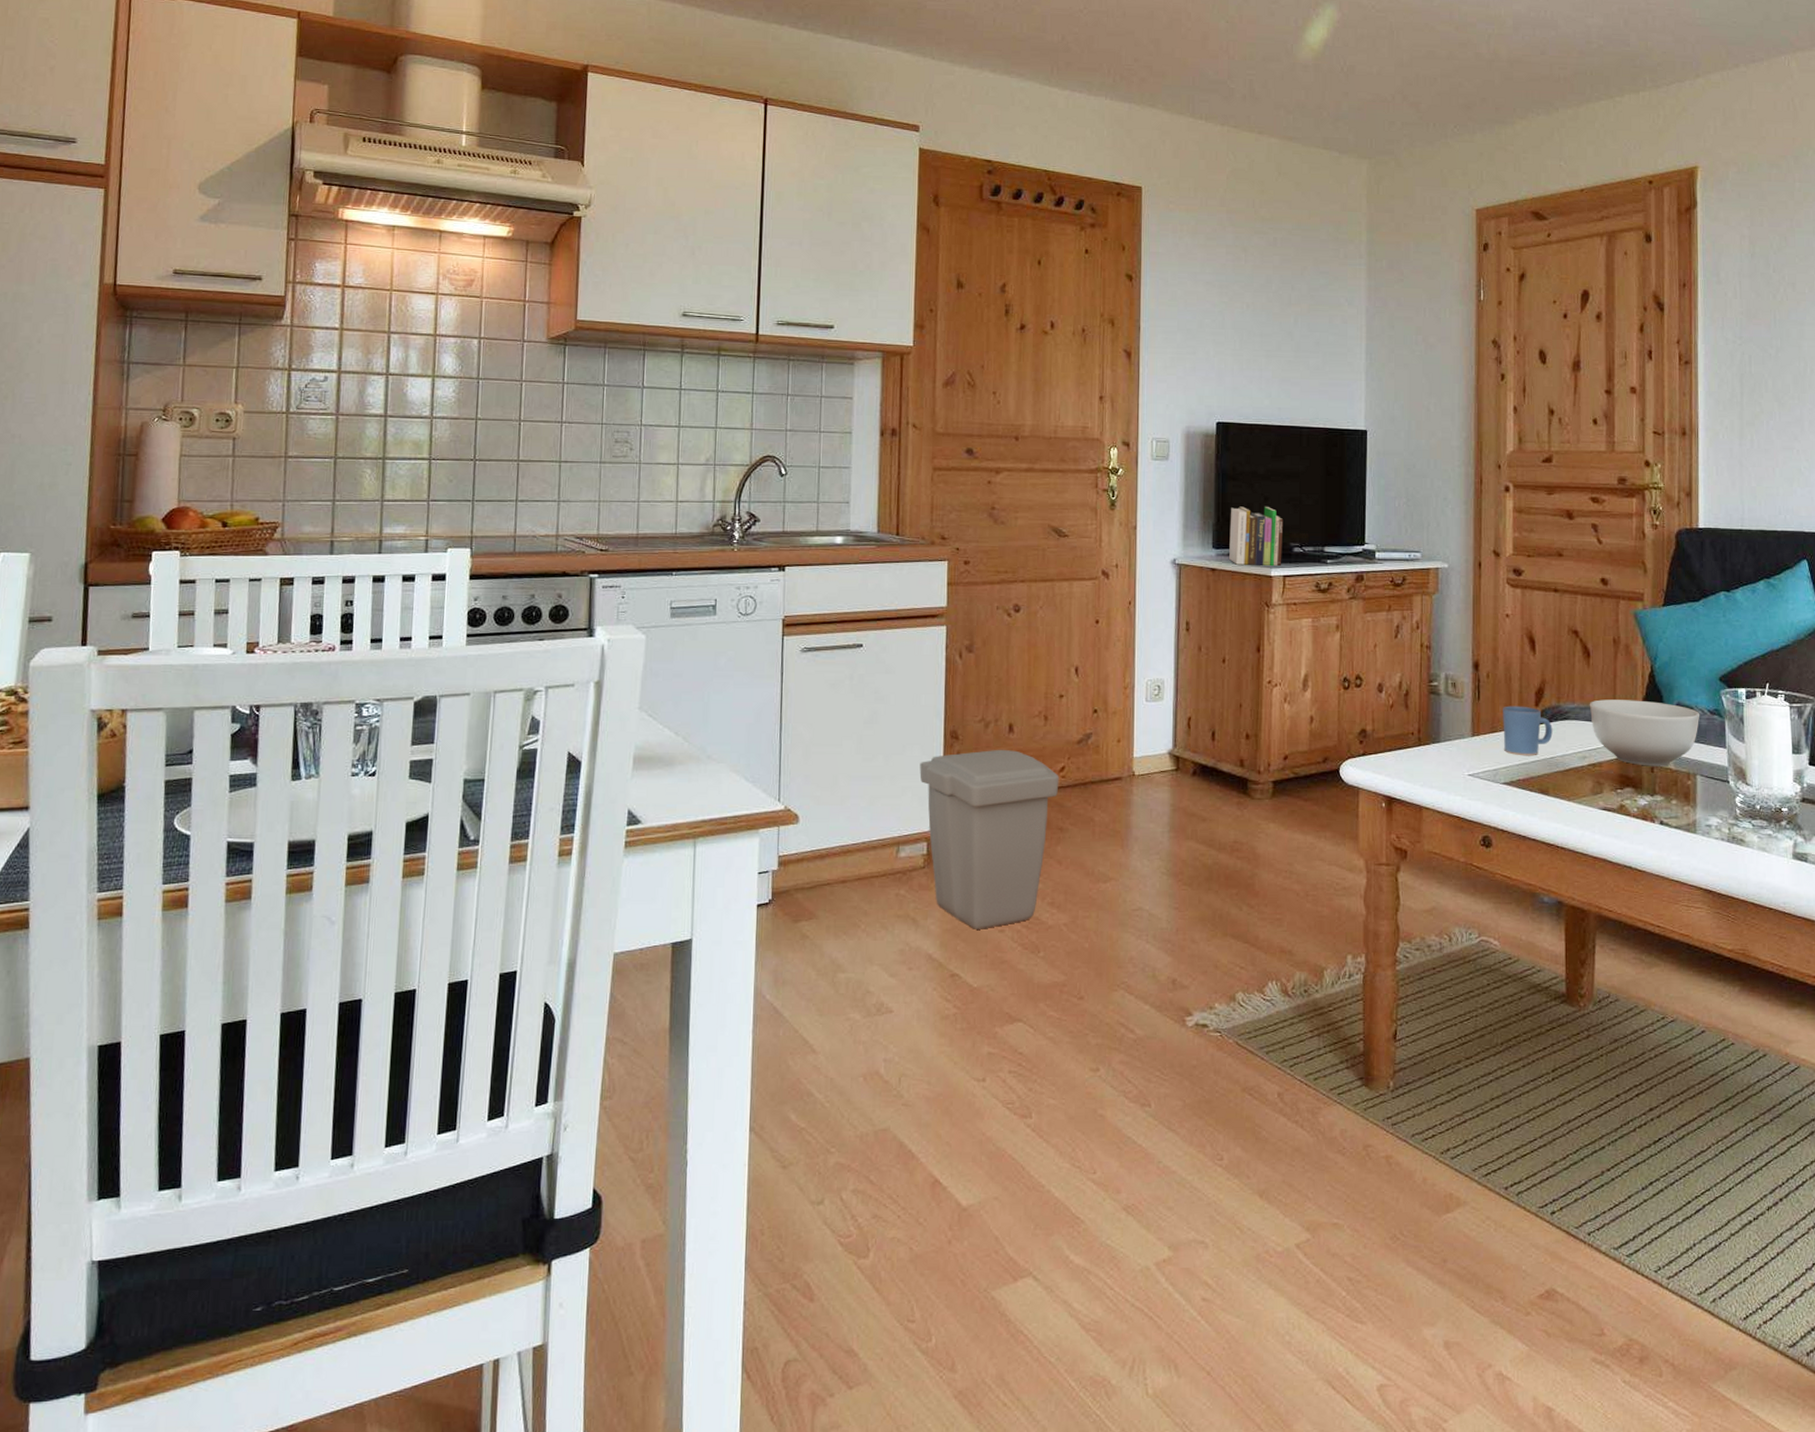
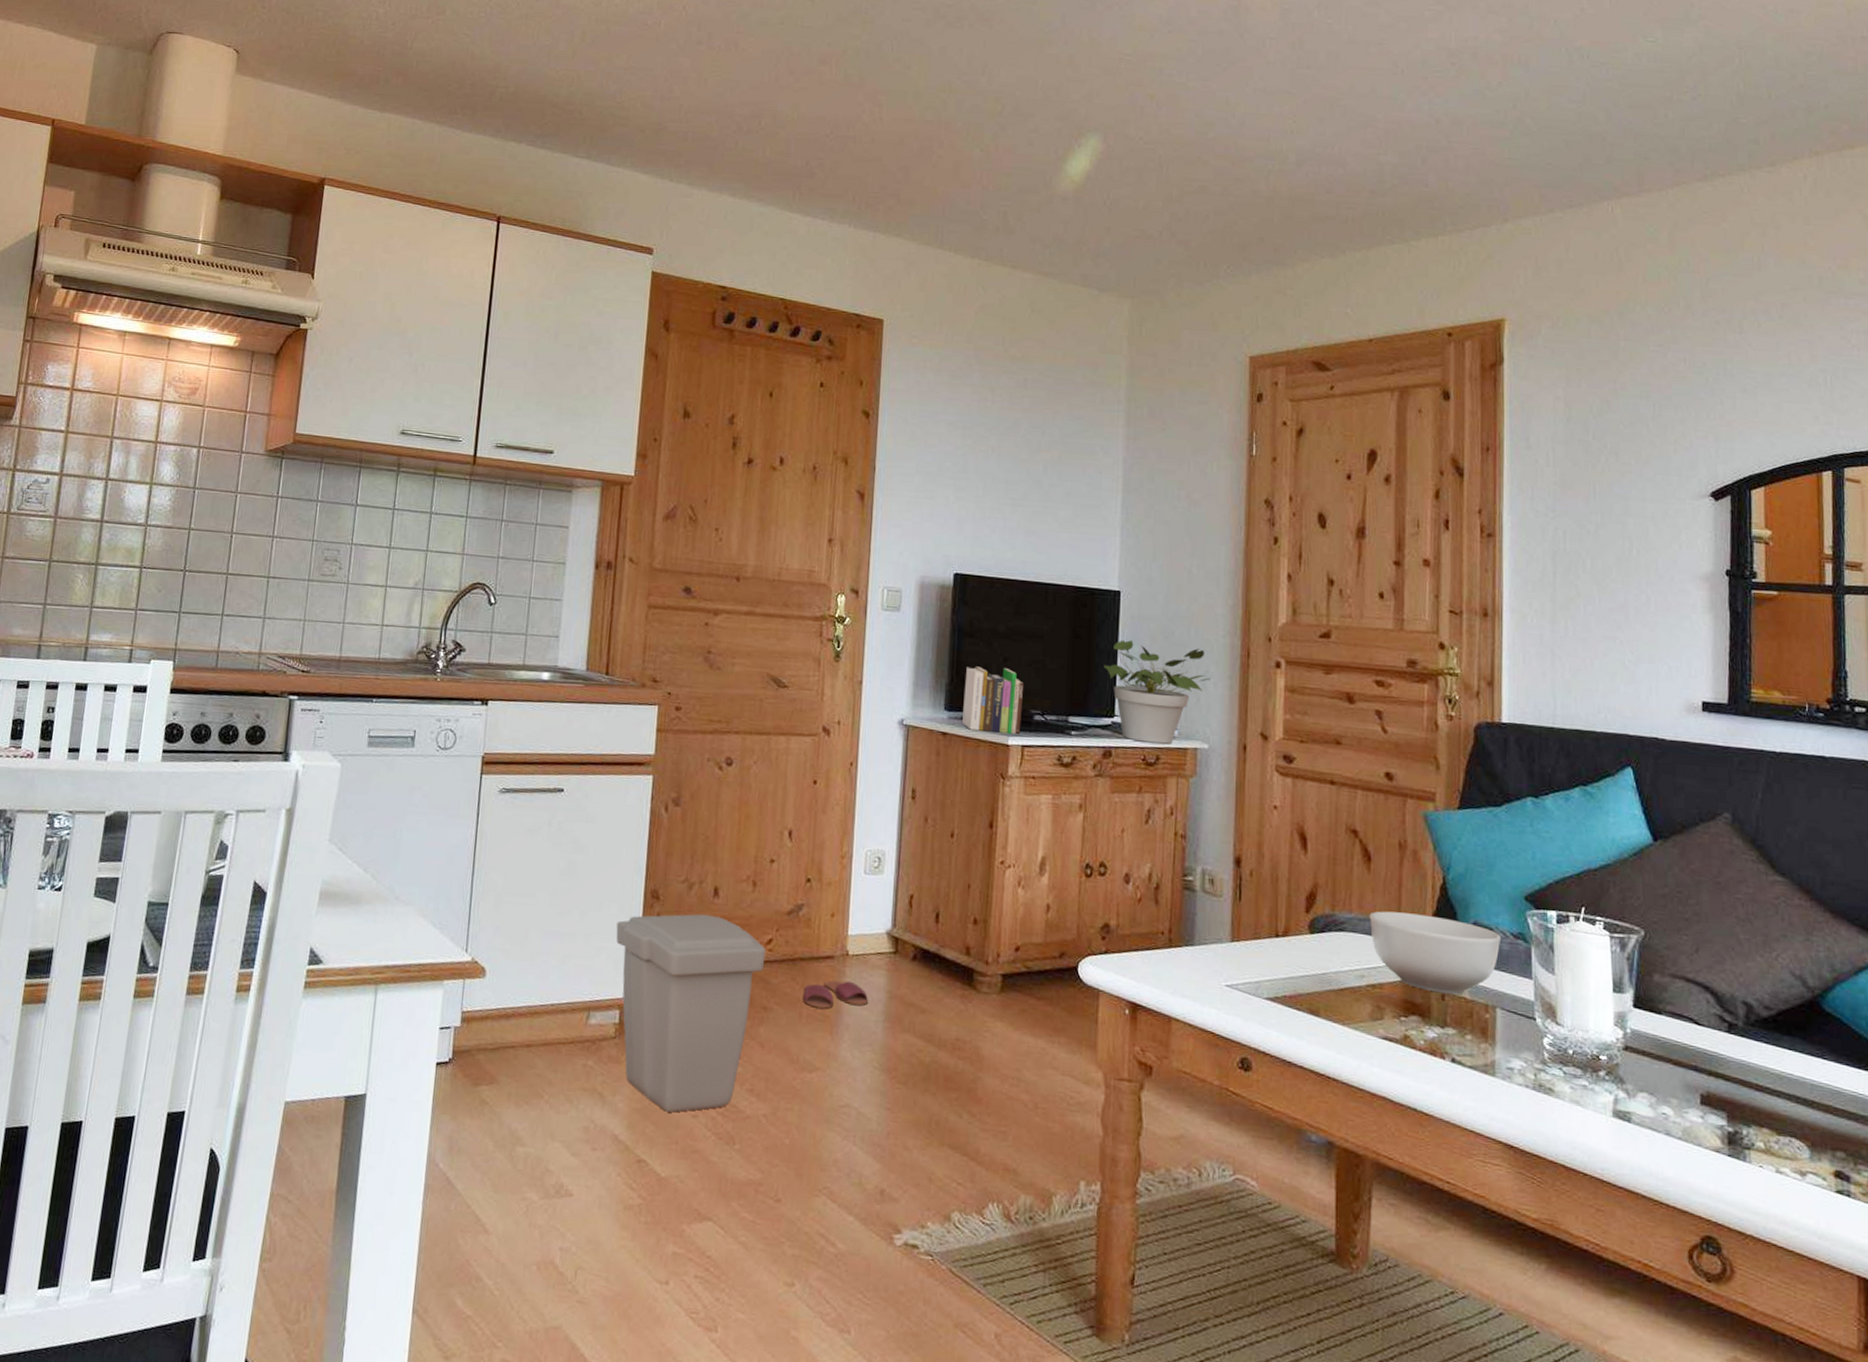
slippers: none [1094,798,1155,825] -> present [802,980,869,1009]
potted plant: none [1354,474,1449,566] -> present [1104,640,1211,744]
mug: present [1503,705,1553,756] -> none [1267,909,1326,971]

